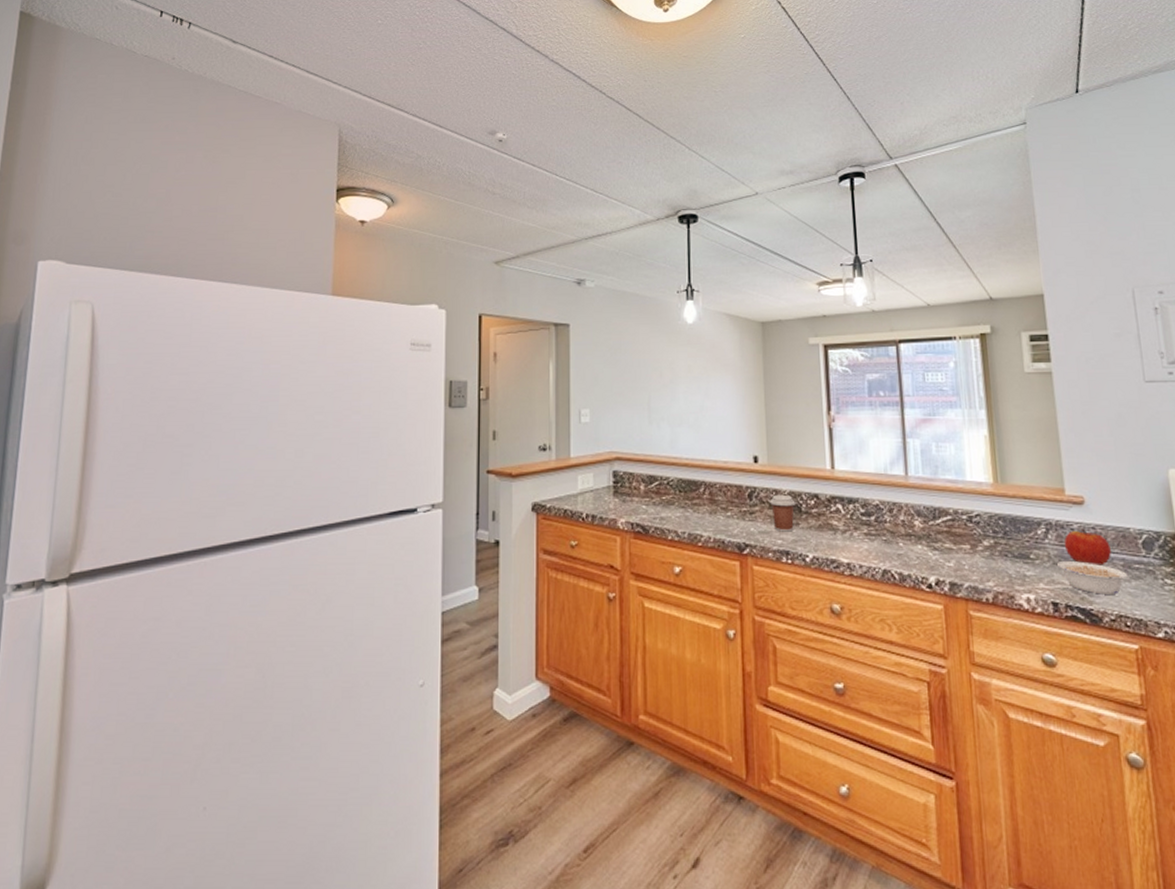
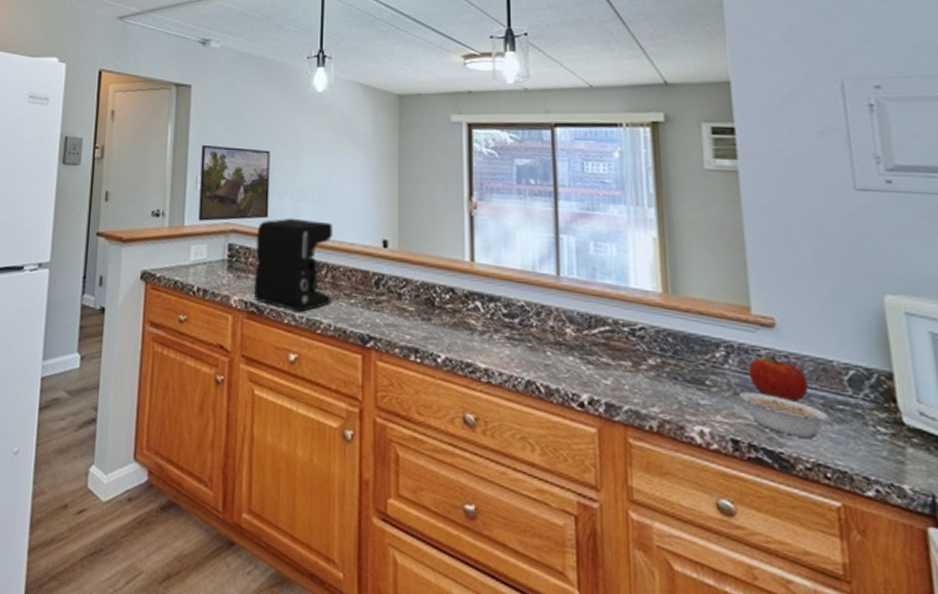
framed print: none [583,379,649,452] -> present [198,144,270,221]
coffee maker: none [638,442,710,528] -> present [253,218,333,312]
coffee cup: present [769,494,796,532] -> none [399,284,428,328]

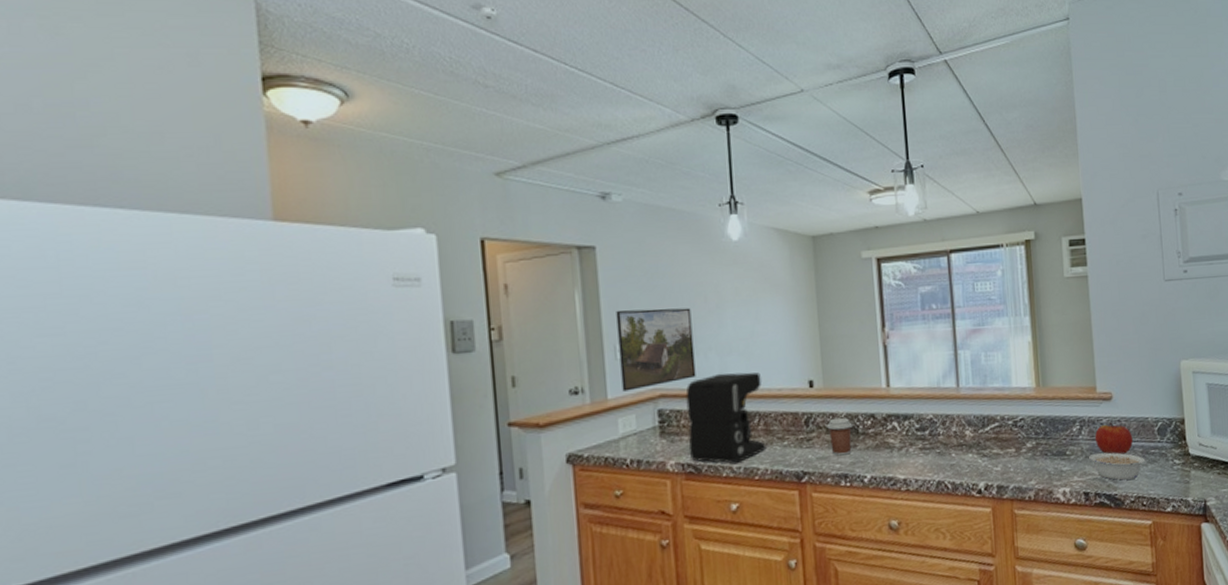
coffee cup: none [399,284,428,328] -> present [826,417,853,456]

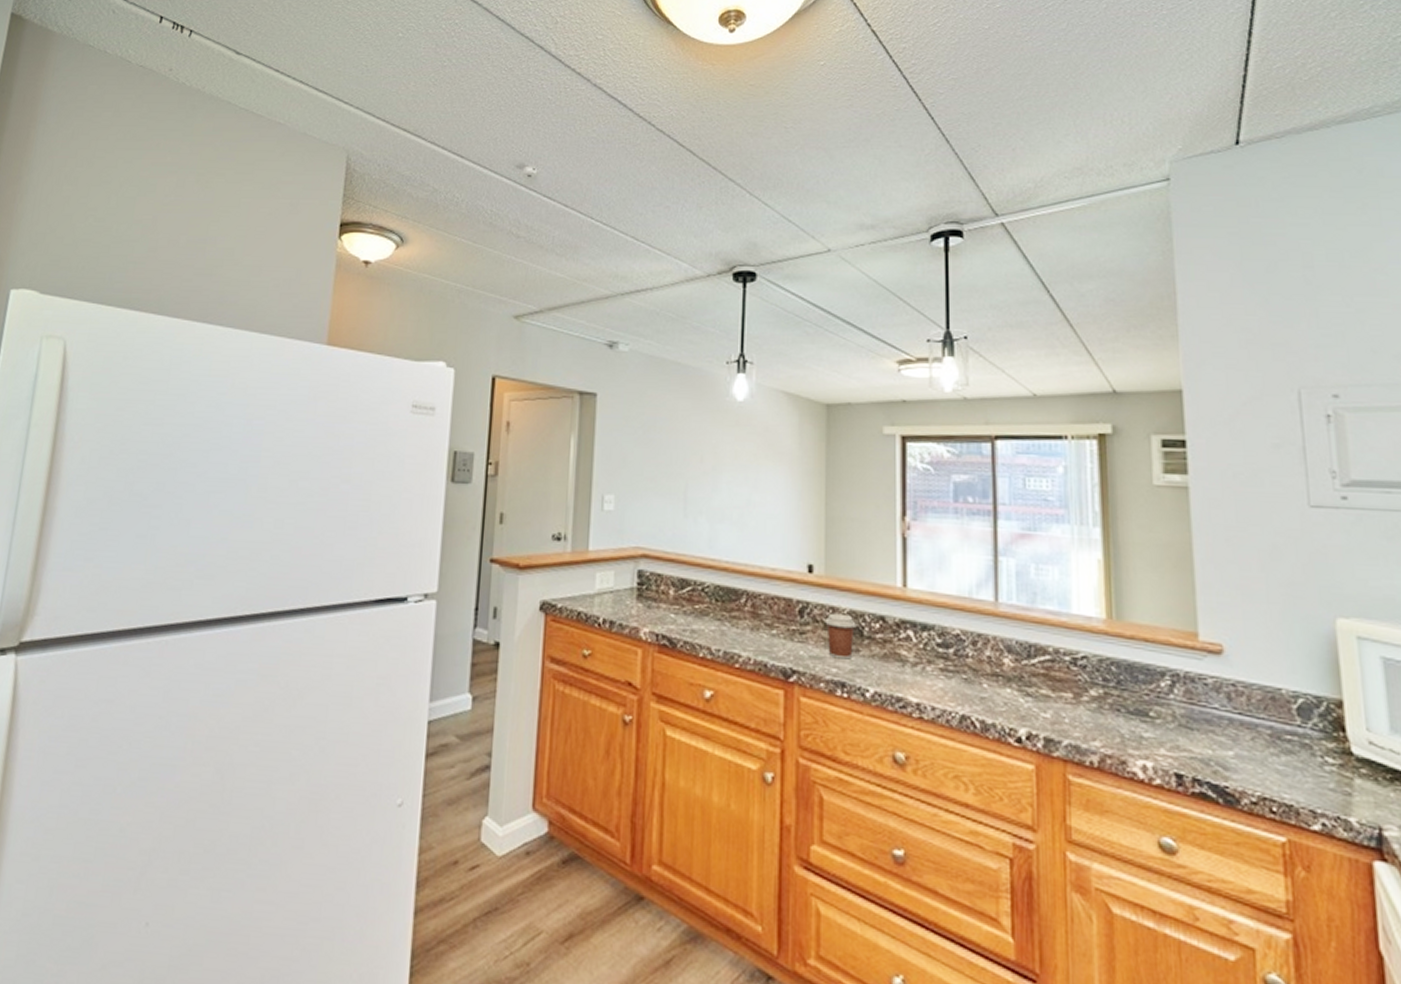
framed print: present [616,308,696,392] -> none [604,459,685,545]
coffee maker: present [685,372,766,463] -> none [665,541,753,644]
legume: present [1089,452,1145,481] -> none [1184,723,1276,771]
apple: present [1094,422,1133,455] -> none [1194,684,1256,733]

